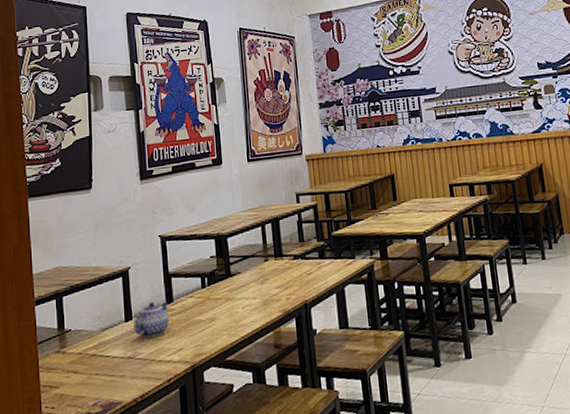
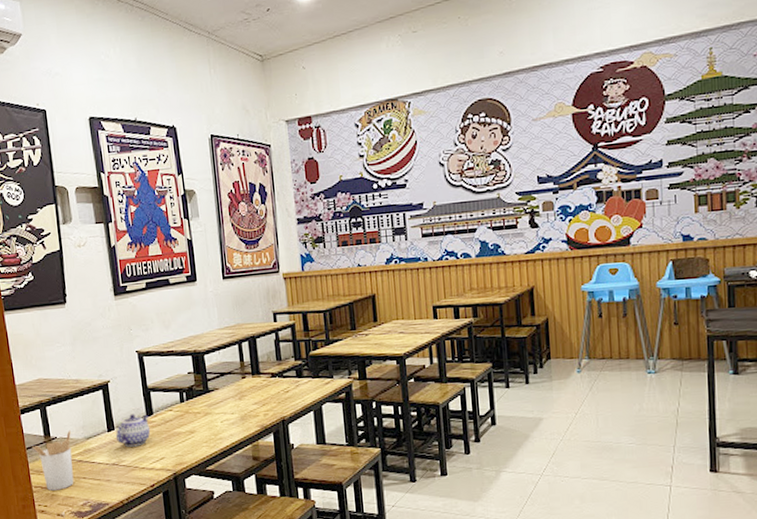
utensil holder: none [44,321,86,390] -> present [32,430,74,491]

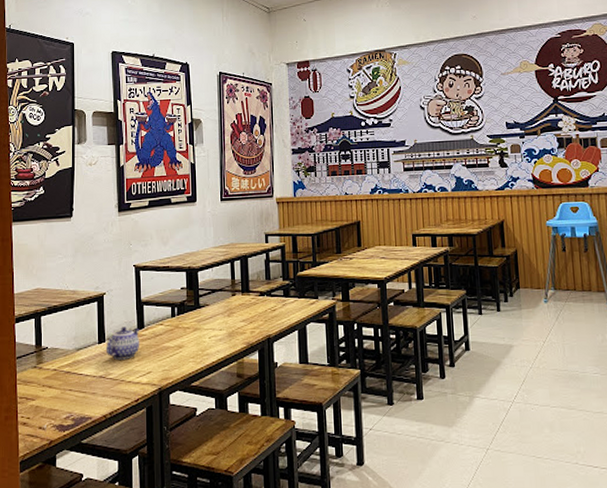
utensil holder: present [32,430,74,491] -> none [23,340,62,402]

